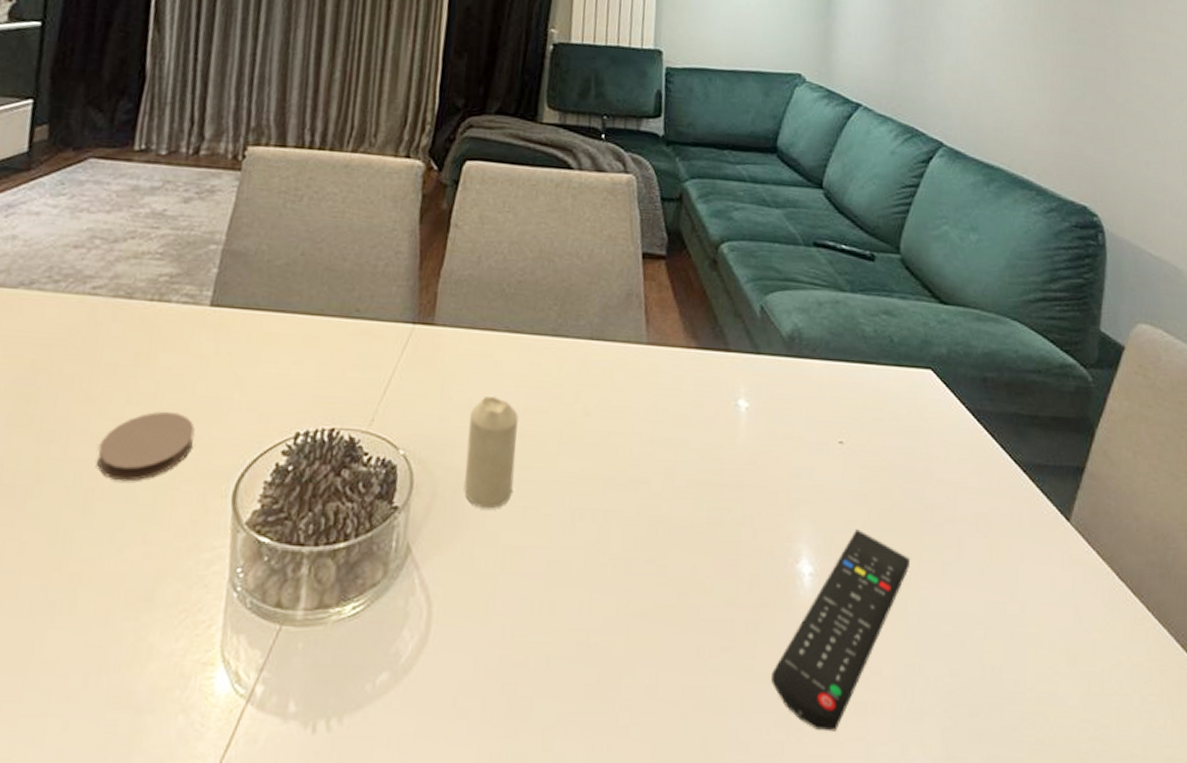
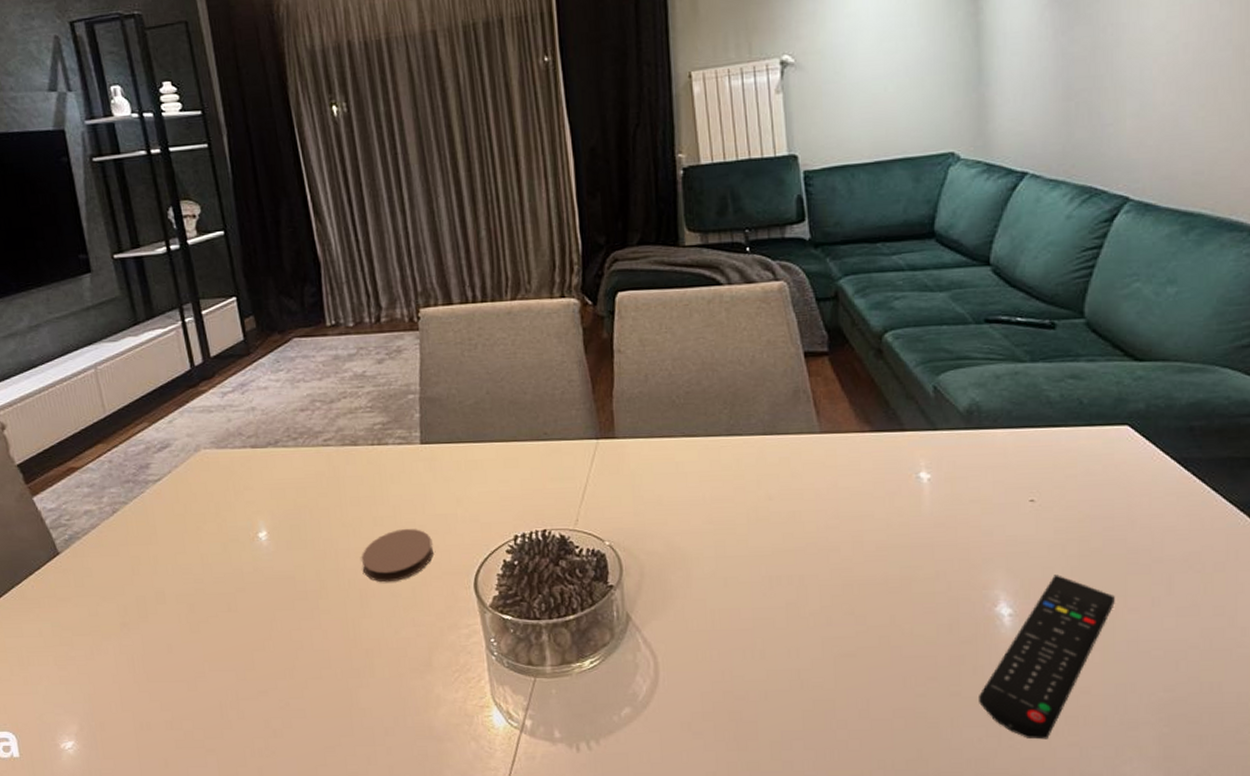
candle: present [464,396,519,509] -> none [662,492,712,582]

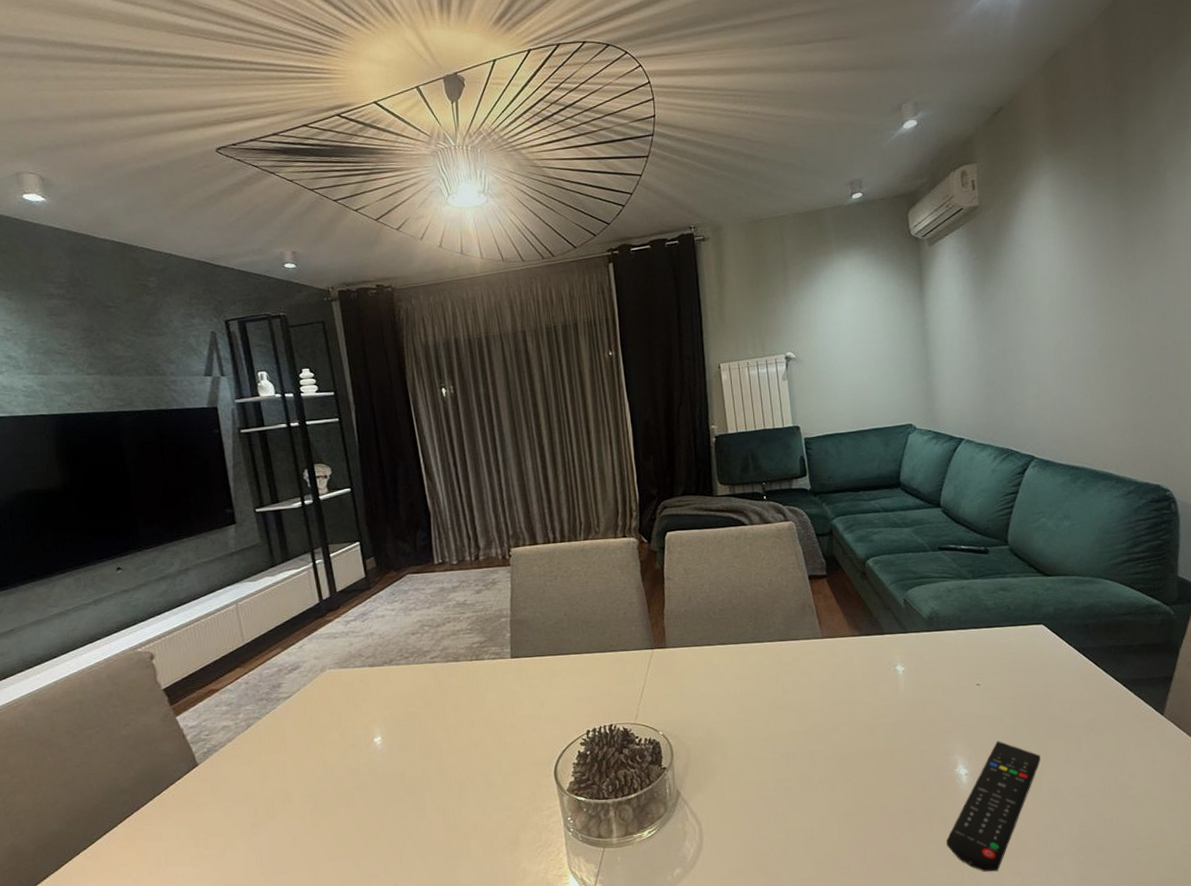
coaster: present [361,529,433,583] -> none [461,729,521,775]

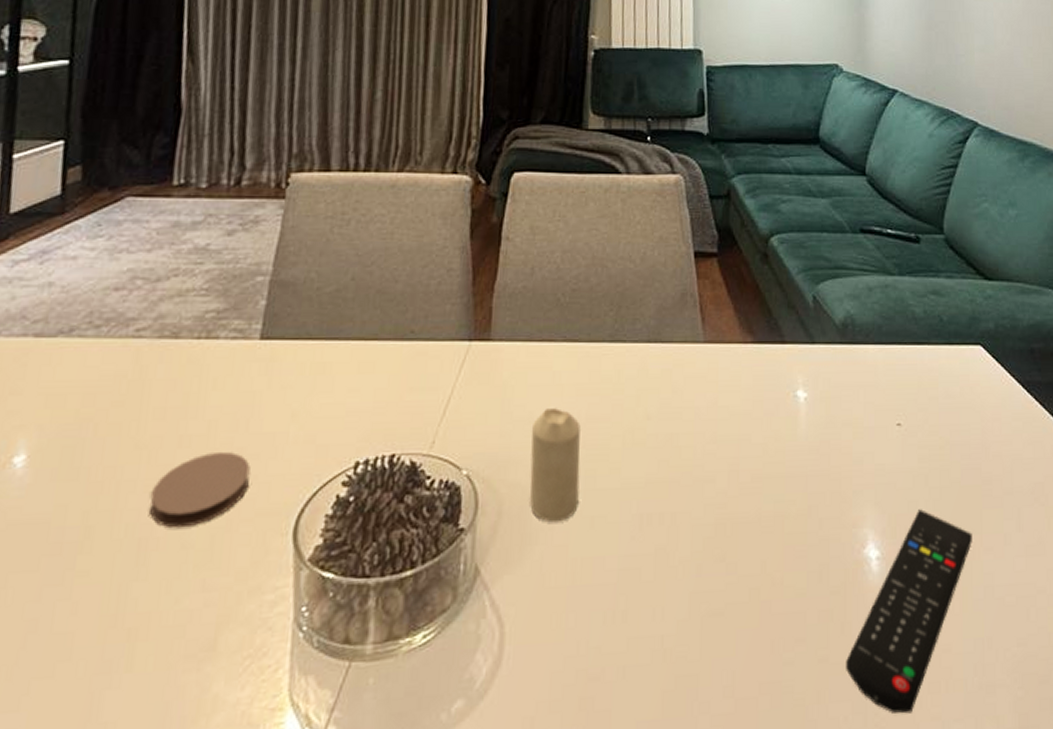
coaster: none [461,729,521,775] -> present [150,452,251,528]
candle: none [704,689,743,762] -> present [529,408,581,523]

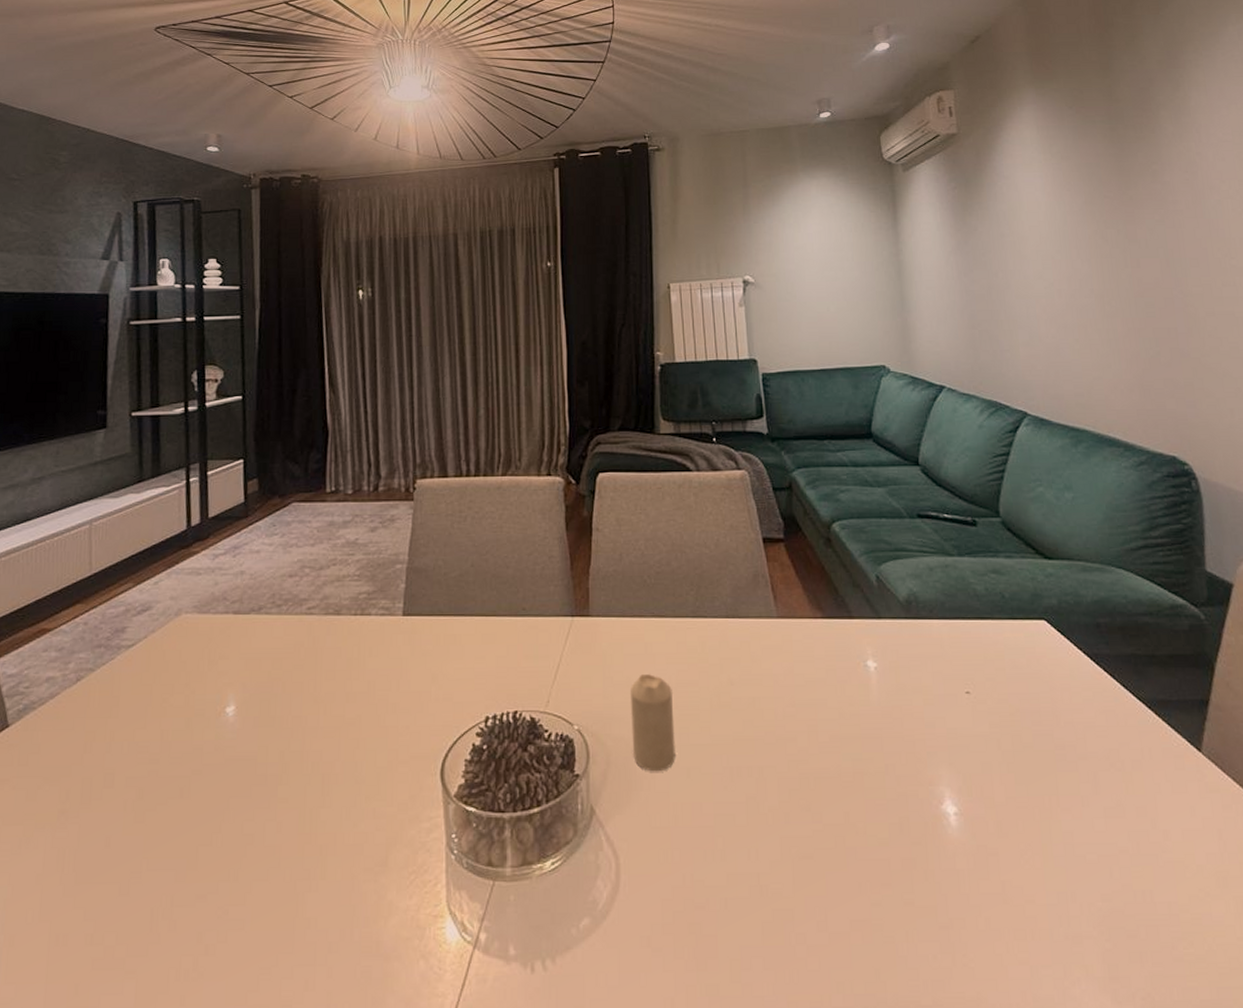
coaster: present [150,452,251,528] -> none [328,707,403,767]
remote control: present [846,509,972,714] -> none [931,771,1049,957]

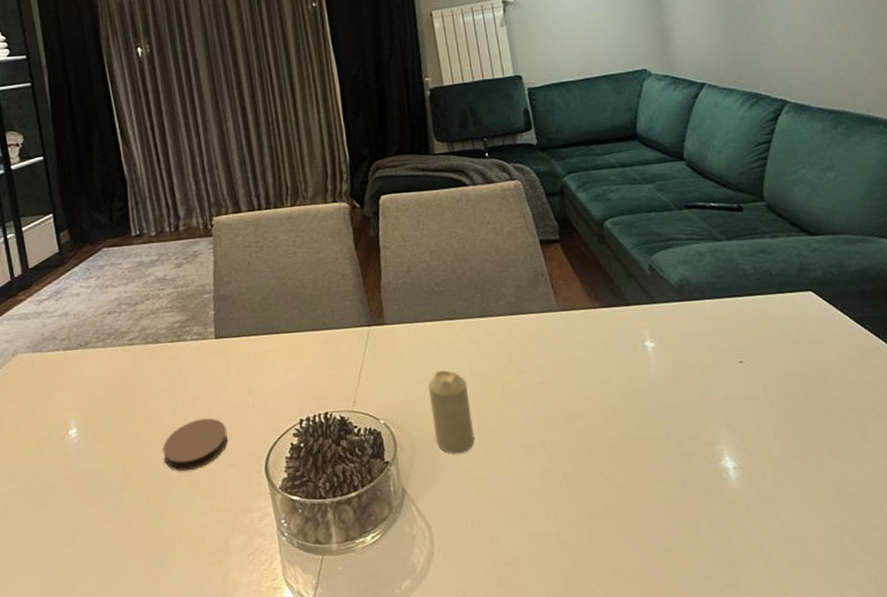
coaster: none [328,707,403,767] -> present [162,418,228,471]

